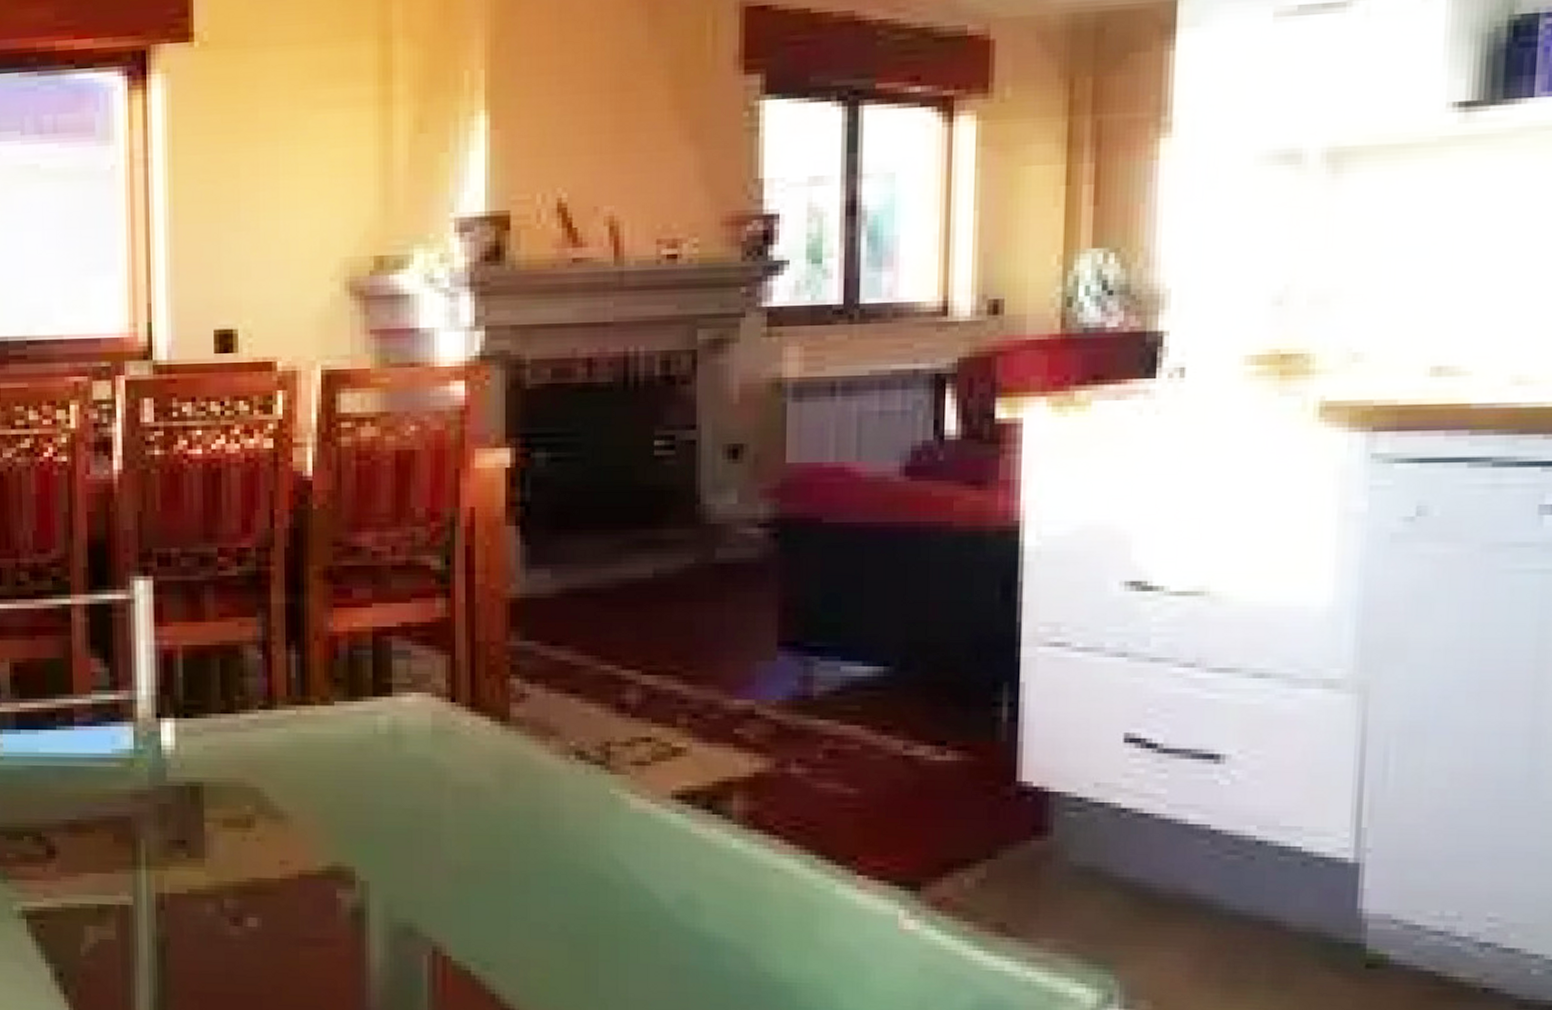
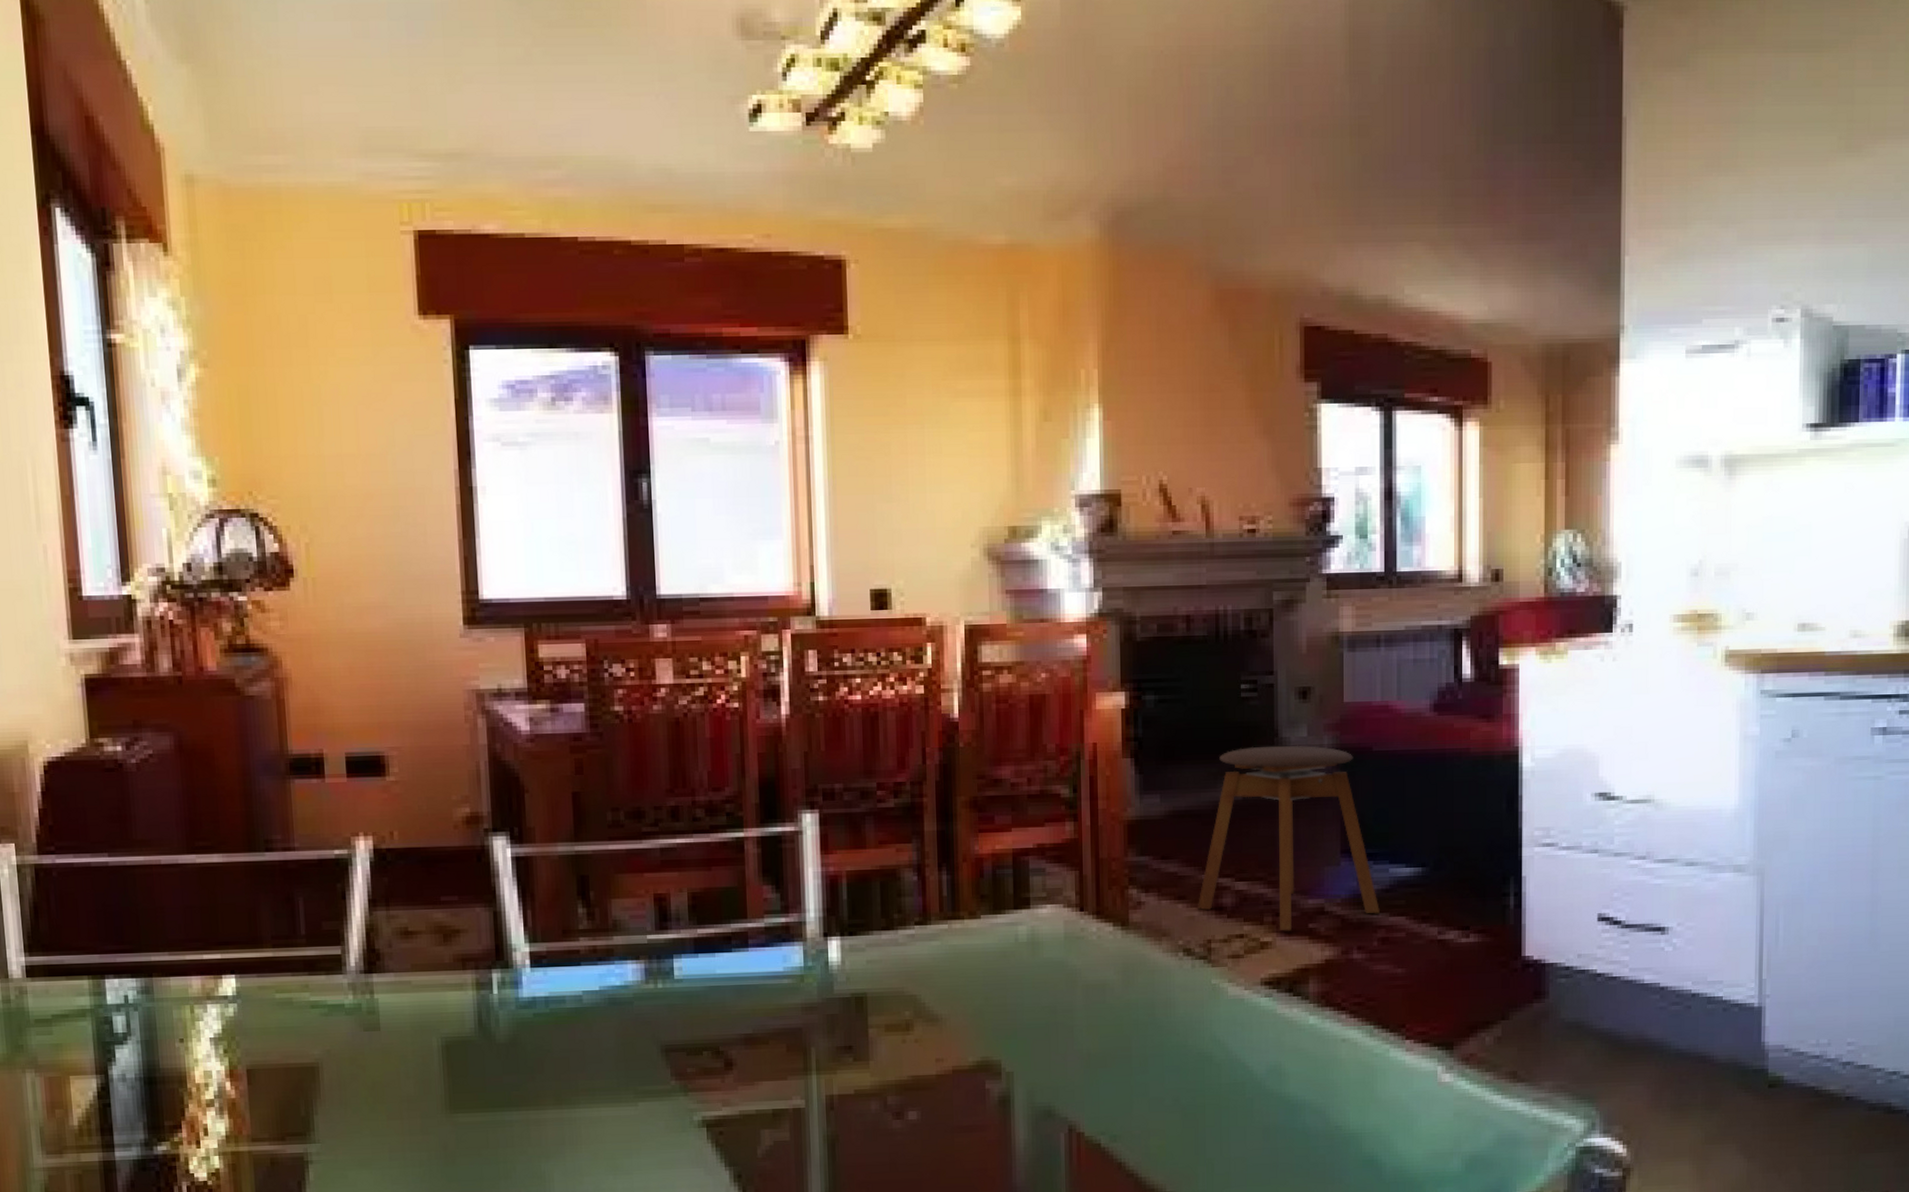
stool: none [593,514,827,736] -> present [1197,745,1380,931]

